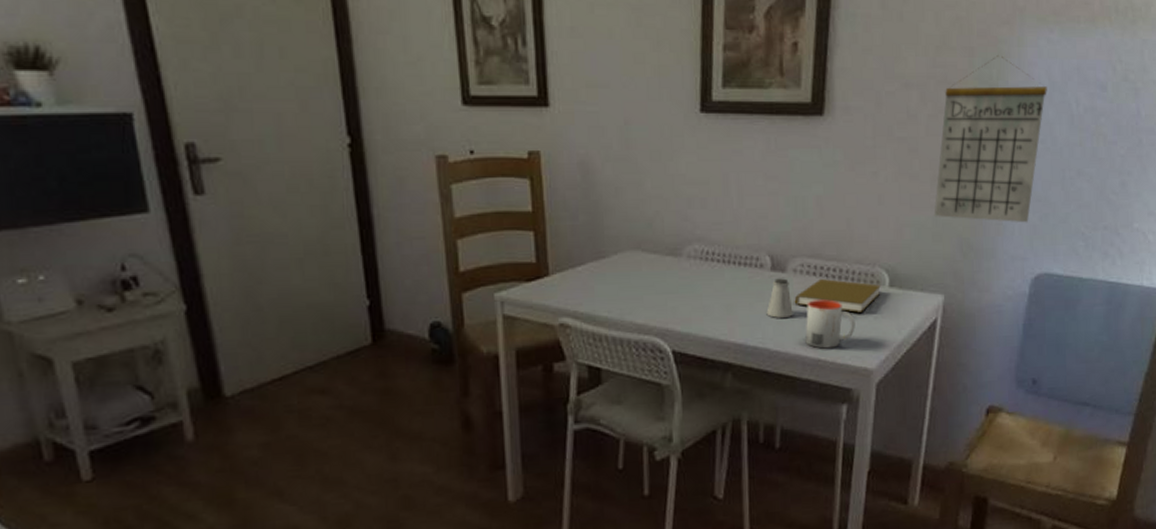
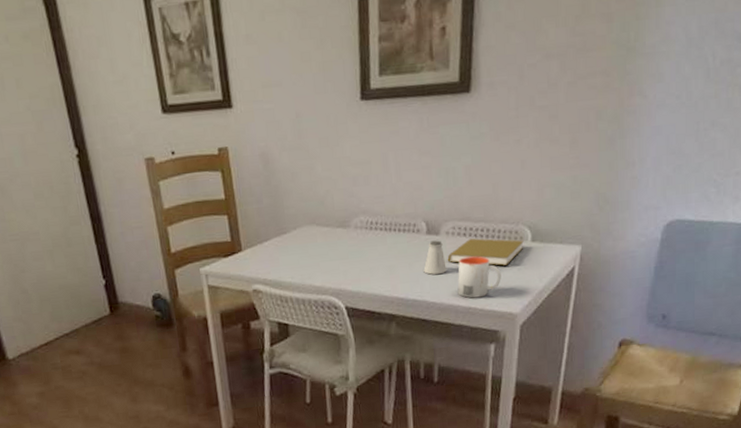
calendar: present [934,55,1047,223] -> none [572,18,684,176]

